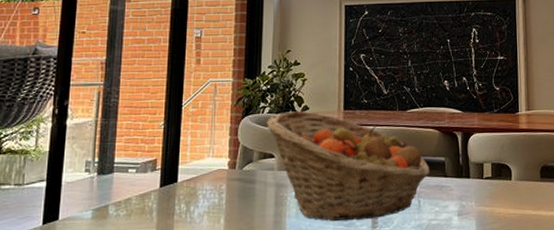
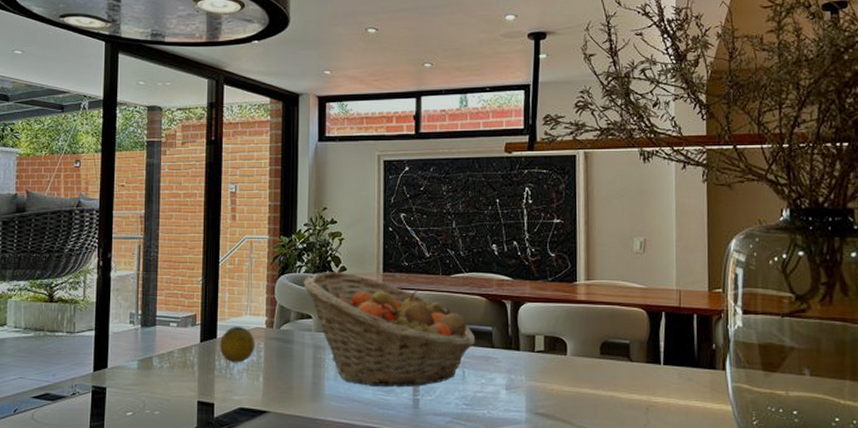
fruit: none [179,168,217,207] -> present [219,326,255,363]

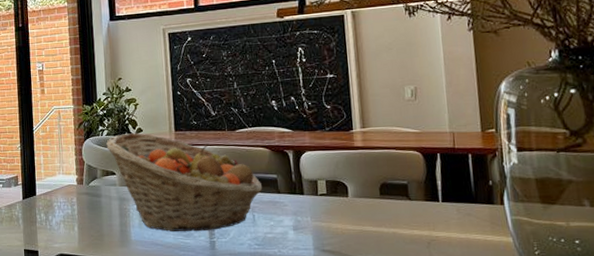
fruit: present [219,326,255,363] -> none [38,184,69,216]

